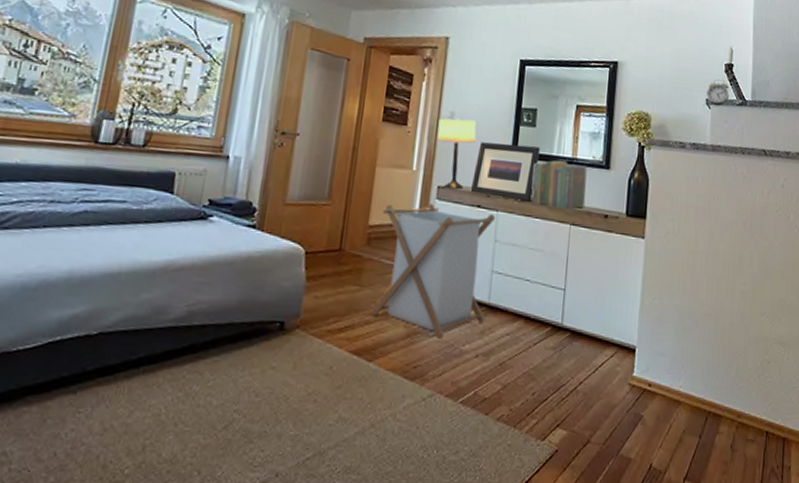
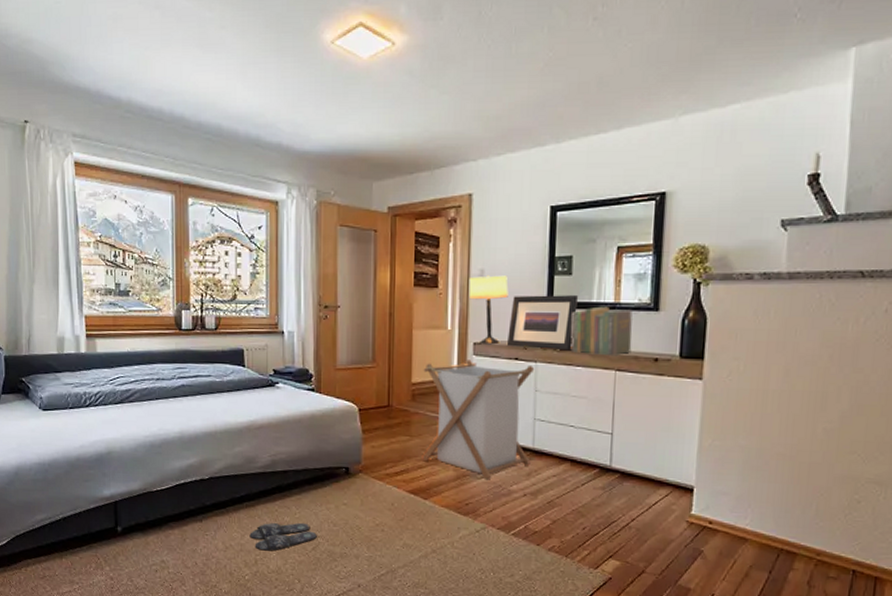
slippers: none [140,392,233,433] -> present [249,522,317,551]
alarm clock: present [707,79,729,106] -> none [782,194,814,225]

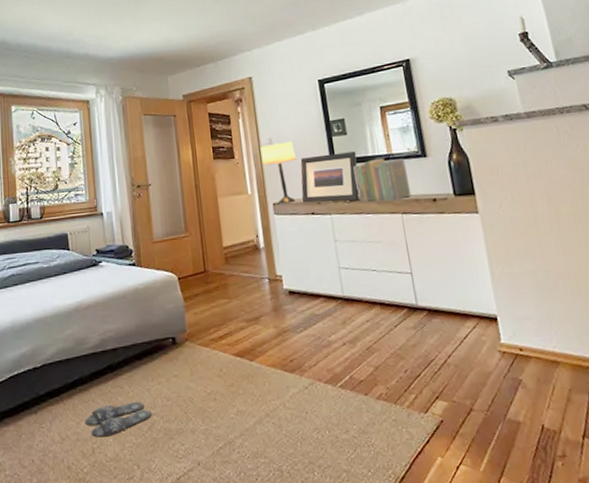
laundry basket: present [423,360,535,480] -> none [232,218,344,334]

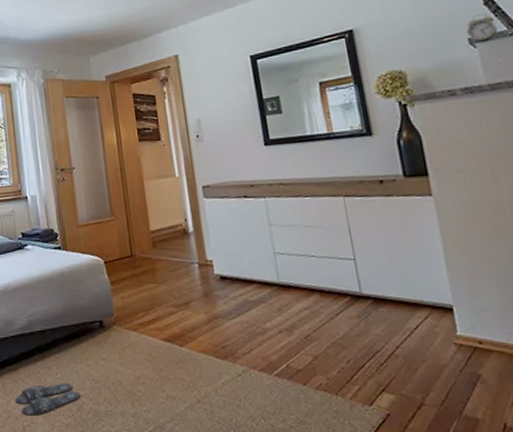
table lamp: present [260,141,296,204] -> none [188,121,227,187]
picture frame: present [300,151,360,203] -> none [231,131,297,186]
books: present [352,158,412,202] -> none [288,137,355,185]
alarm clock: none [506,48,532,75] -> present [466,13,498,43]

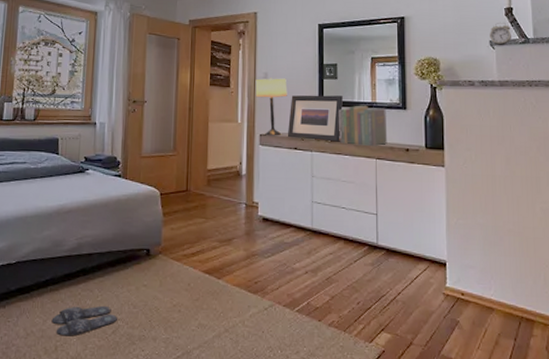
table lamp: none [188,121,227,187] -> present [255,78,287,136]
picture frame: none [231,131,297,186] -> present [287,95,343,142]
books: none [288,137,355,185] -> present [338,105,388,147]

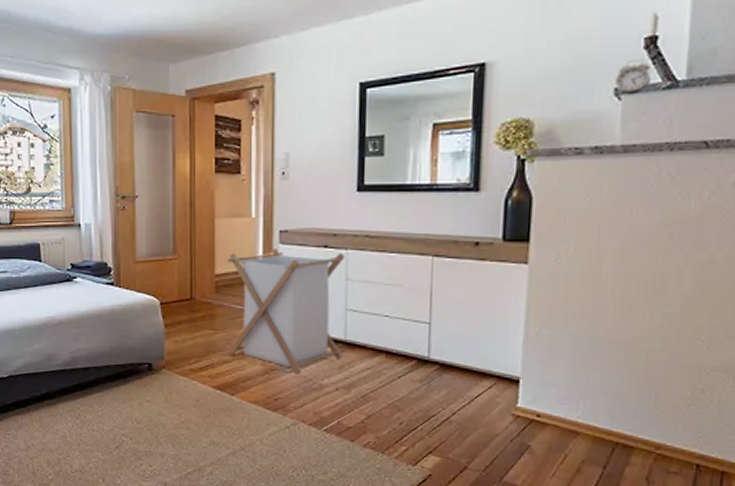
slippers: present [51,305,117,337] -> none [51,420,120,450]
laundry basket: none [217,149,311,259] -> present [226,249,346,374]
table lamp: present [255,78,287,136] -> none [273,158,316,232]
picture frame: present [287,95,343,142] -> none [314,177,391,237]
books: present [338,105,388,147] -> none [383,188,451,241]

